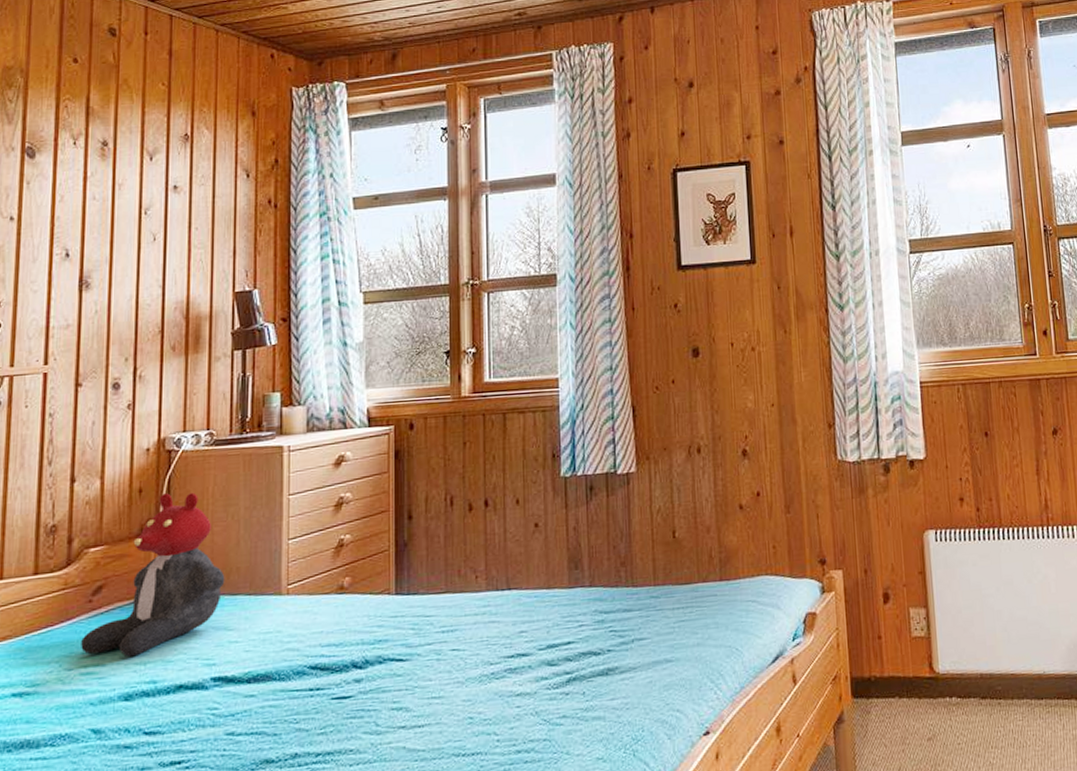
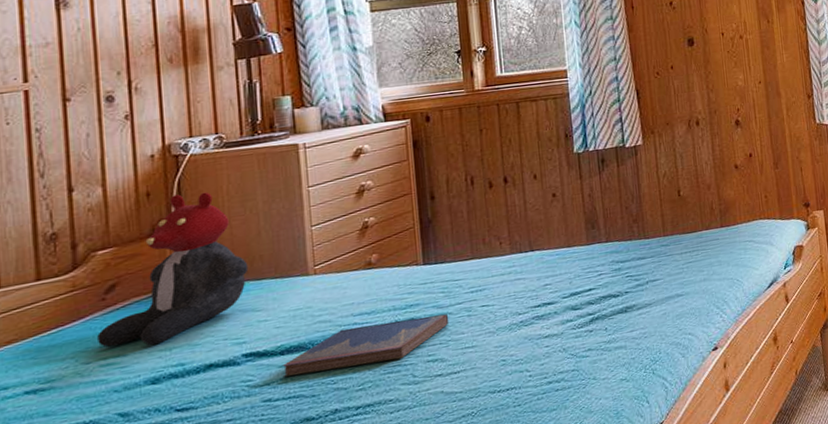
hardcover book: none [247,655,417,709] -> present [282,314,449,377]

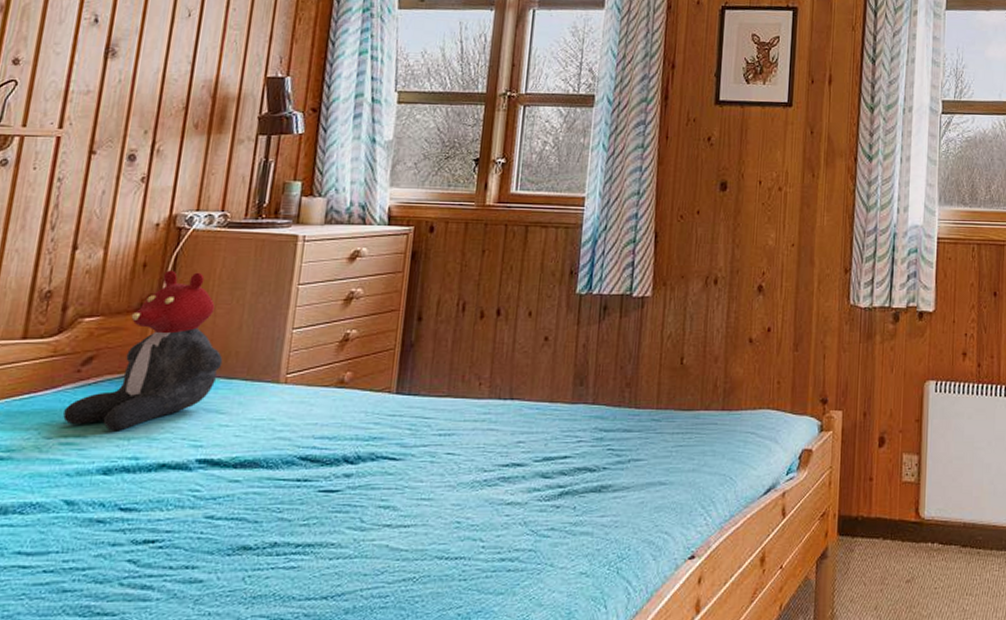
hardcover book: present [282,314,449,377] -> none [230,451,411,498]

